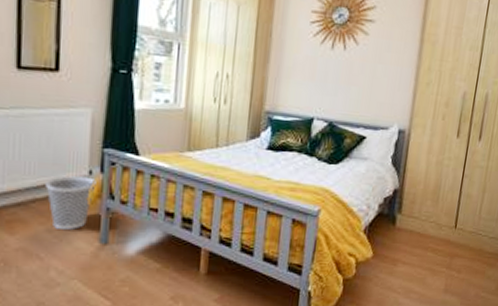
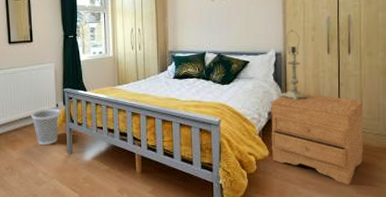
nightstand: none [375,183,486,295] -> present [271,93,364,185]
table lamp: none [395,102,429,192] -> present [279,29,309,101]

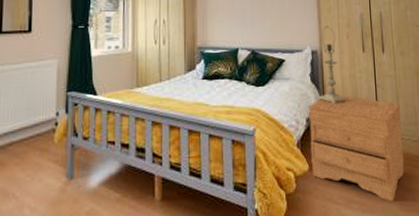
wastebasket: present [31,109,61,145] -> none [21,118,62,168]

